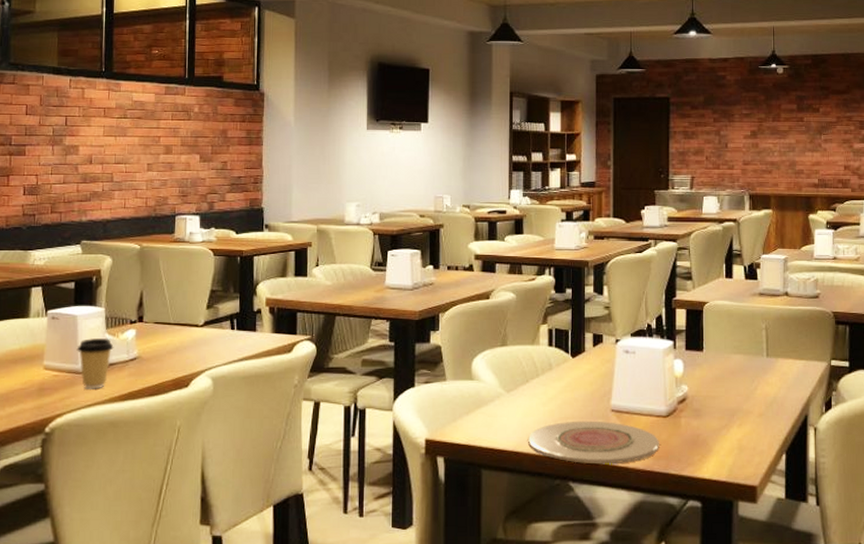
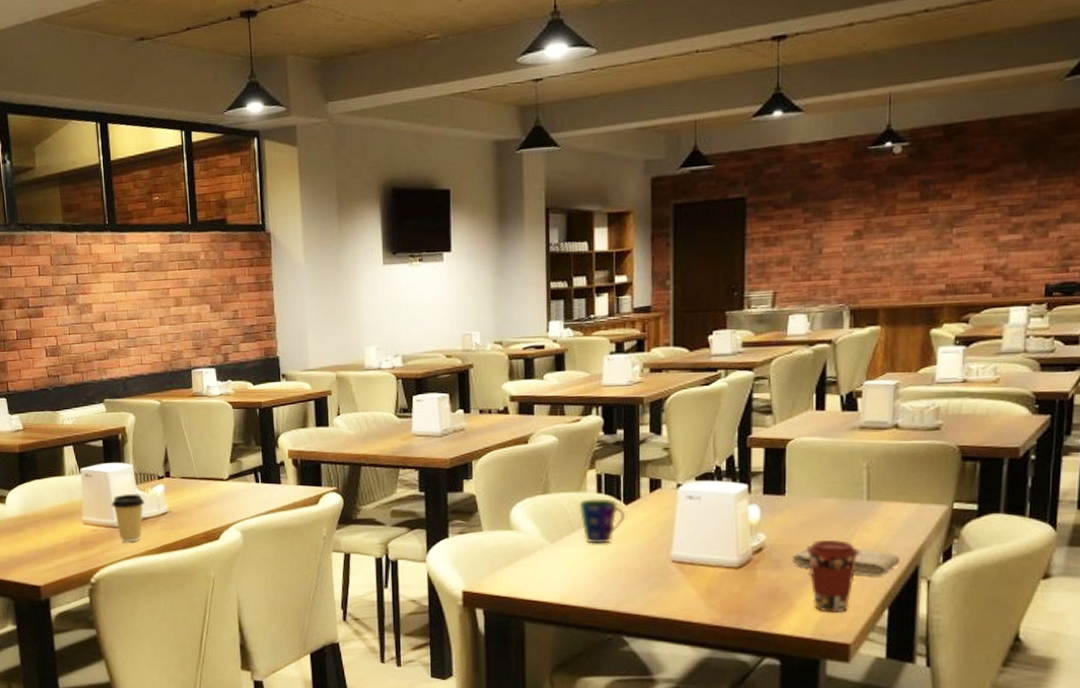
plate: present [528,420,659,465] -> none [576,572,730,619]
cup: none [532,351,573,394] -> present [579,498,626,544]
washcloth: none [710,397,794,424] -> present [792,546,901,576]
coffee cup: none [720,392,762,457] -> present [806,540,860,613]

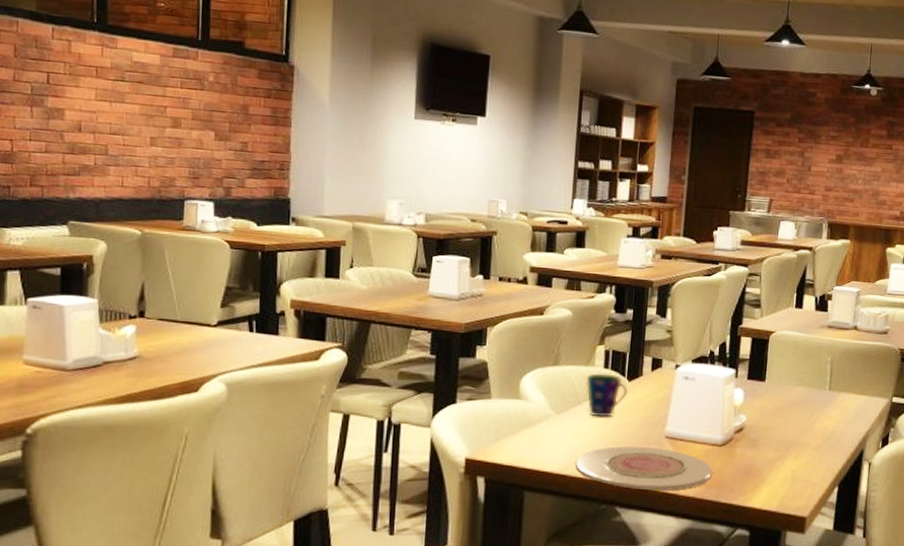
coffee cup: present [111,493,145,543] -> none [63,332,109,389]
plate: none [576,572,730,619] -> present [576,446,712,491]
washcloth: present [792,546,901,576] -> none [766,428,851,458]
coffee cup: present [806,540,860,613] -> none [778,424,820,489]

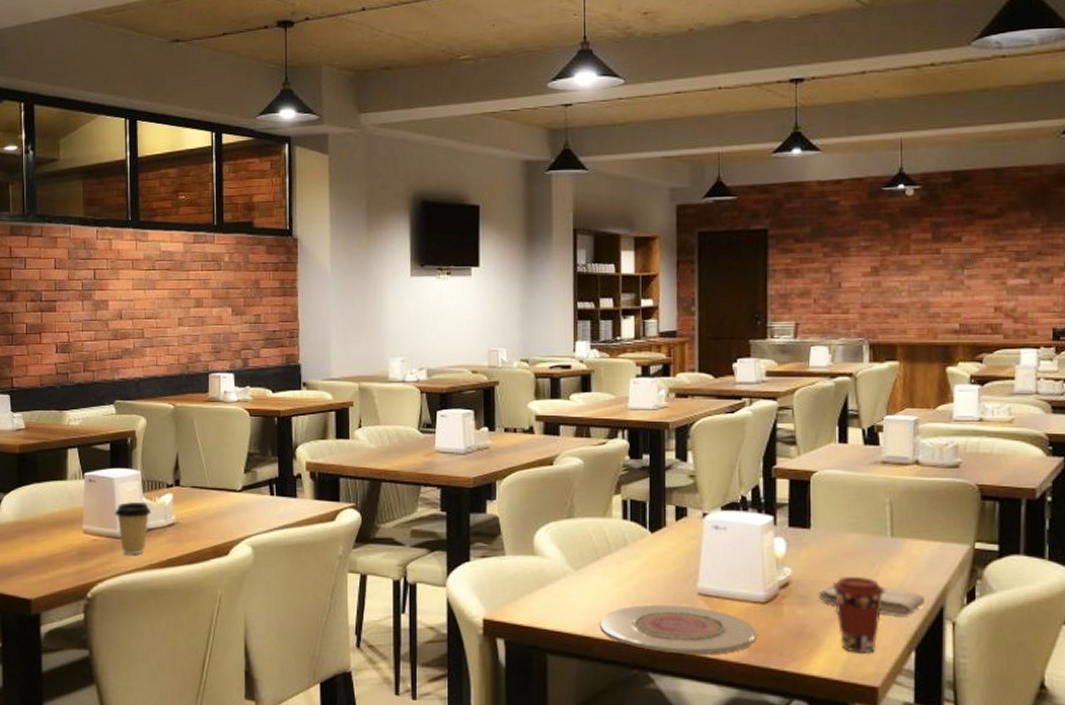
coffee cup: none [63,332,109,389] -> present [114,501,152,555]
cup: present [586,373,628,418] -> none [604,525,652,573]
washcloth: none [766,428,851,458] -> present [819,582,926,616]
coffee cup: none [778,424,820,489] -> present [832,577,885,654]

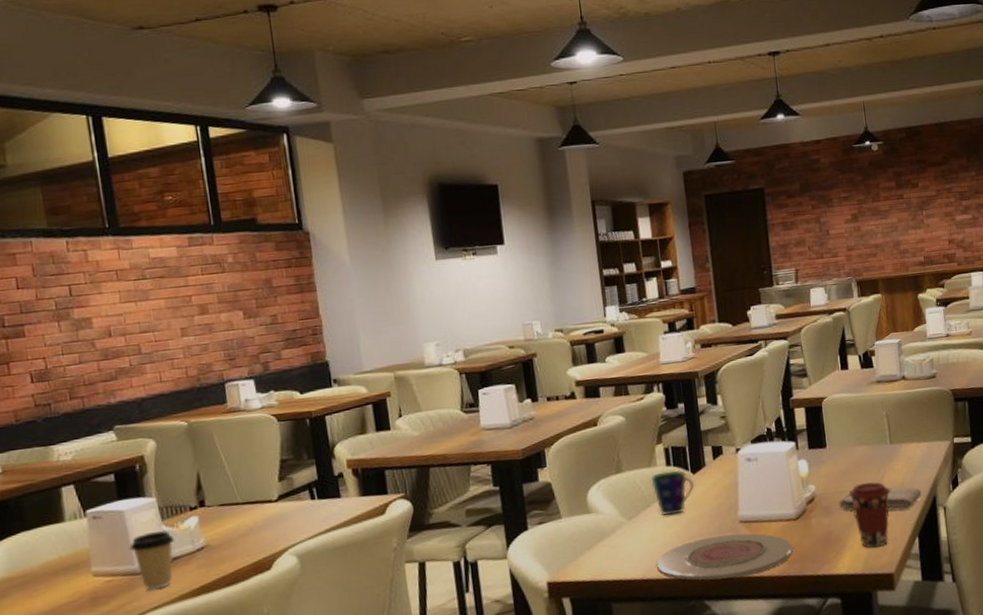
cup: none [604,525,652,573] -> present [651,470,695,516]

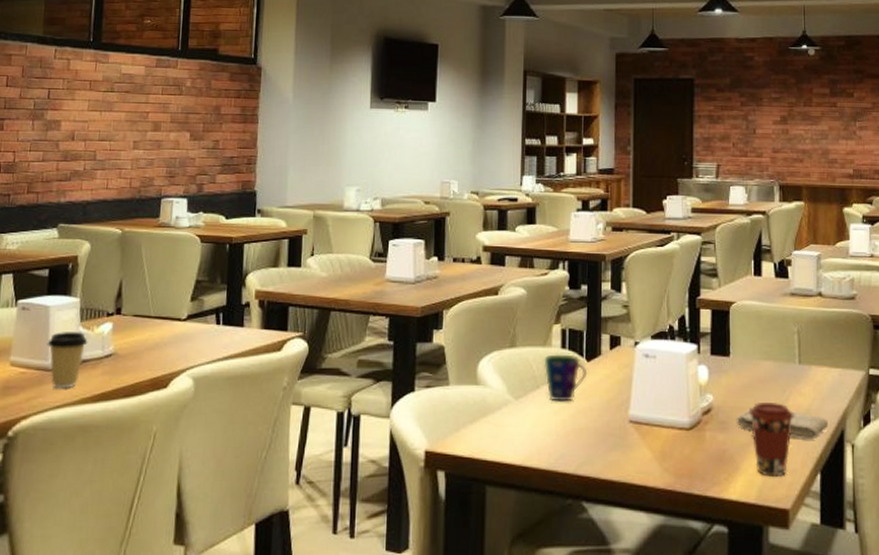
plate: present [657,533,793,581] -> none [538,432,682,482]

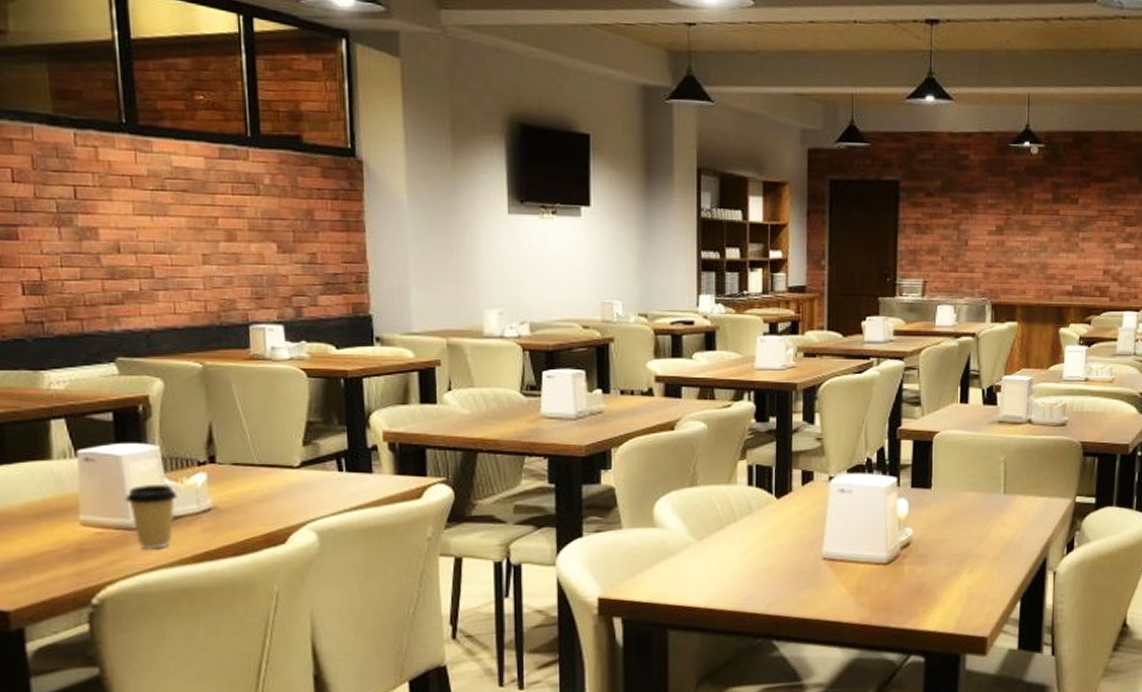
cup: present [544,354,588,402] -> none [728,492,777,542]
washcloth: present [737,408,829,440] -> none [937,540,1032,569]
coffee cup: present [748,403,794,477] -> none [949,534,997,607]

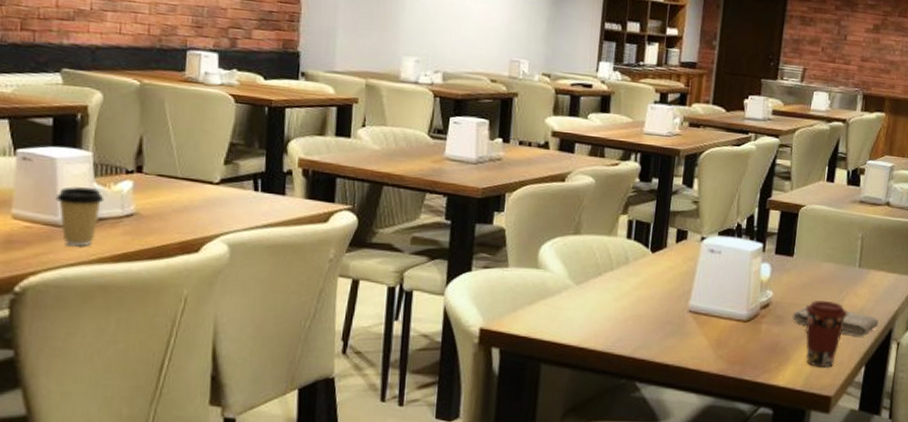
washcloth: none [937,540,1032,569] -> present [793,305,879,337]
coffee cup: none [949,534,997,607] -> present [805,300,848,368]

